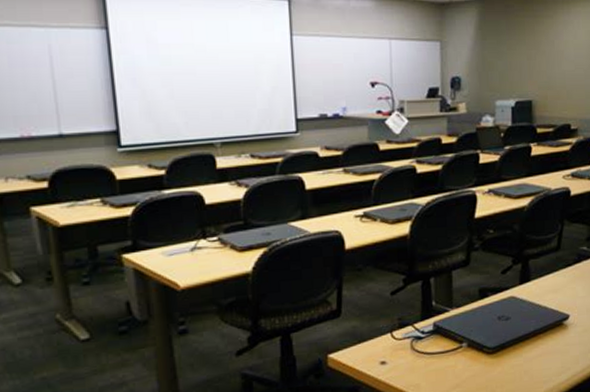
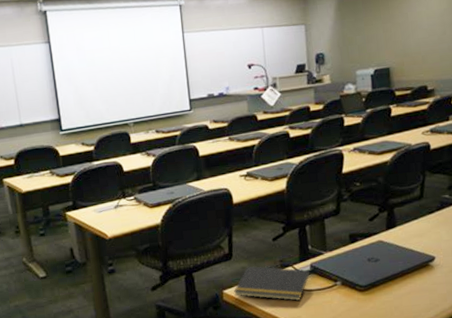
notepad: none [341,325,433,366] -> present [234,266,310,301]

